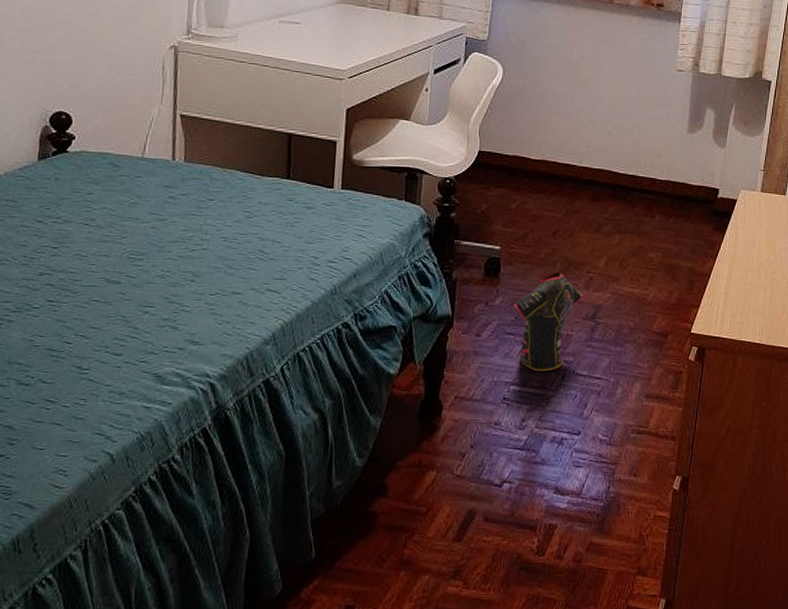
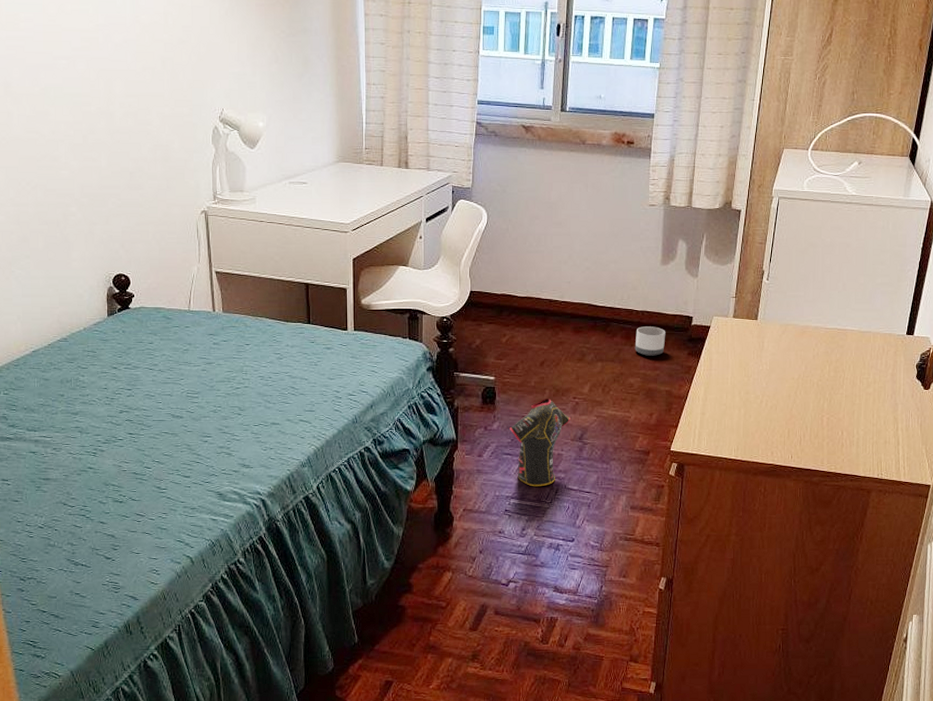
planter: none [656,197,690,229] -> present [635,326,666,356]

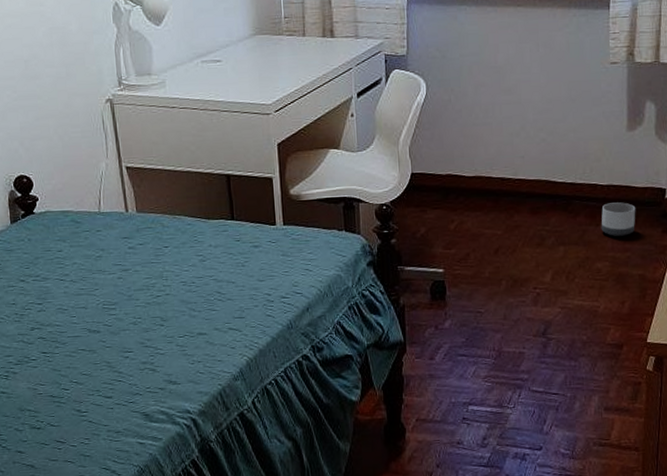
shirt: present [509,399,570,487] -> none [463,290,532,391]

